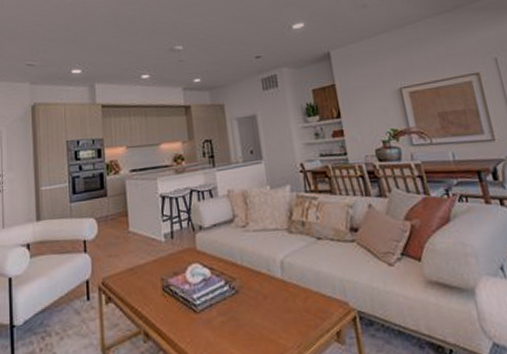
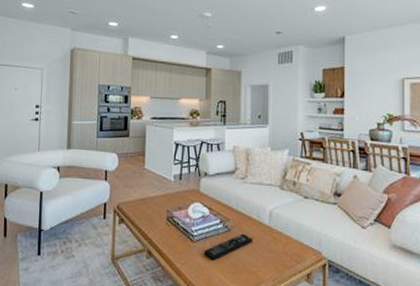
remote control: none [211,293,266,333] -> present [204,233,252,261]

